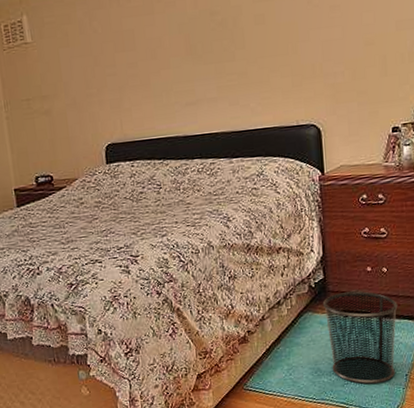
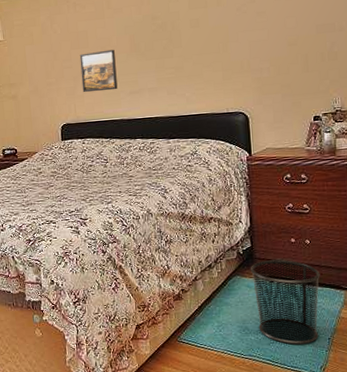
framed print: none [125,51,171,106] -> present [79,49,118,93]

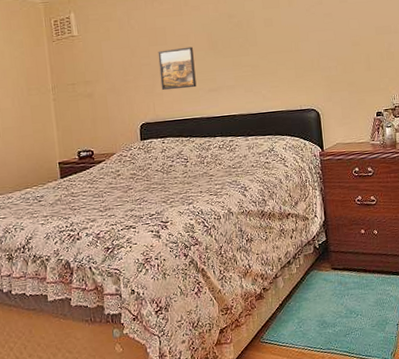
waste bin: present [250,259,320,345] -> none [325,251,388,334]

